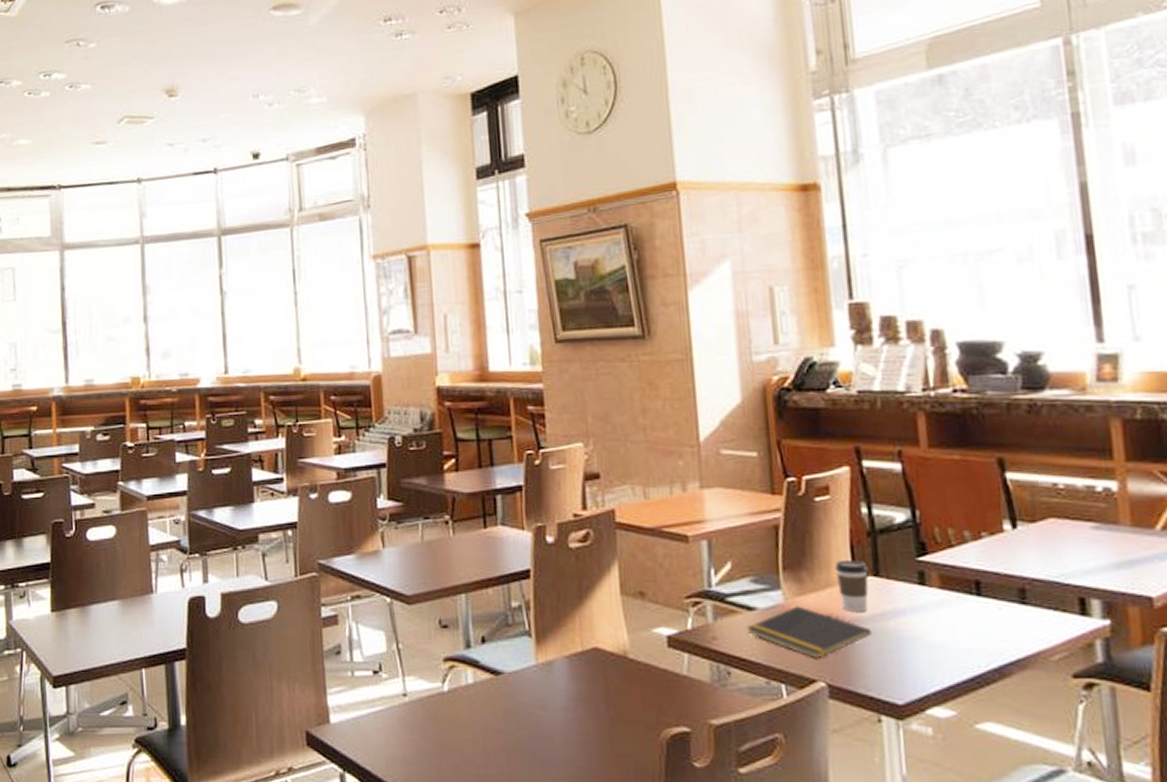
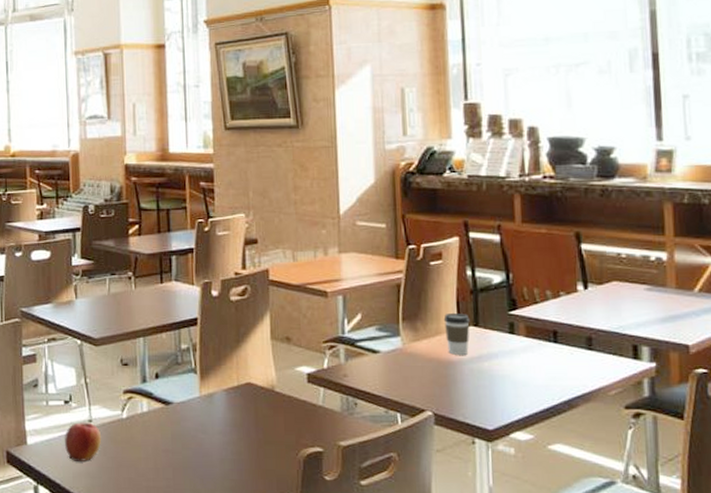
apple: none [375,696,420,744] -> present [65,422,102,461]
notepad: present [746,606,873,660] -> none [371,350,471,393]

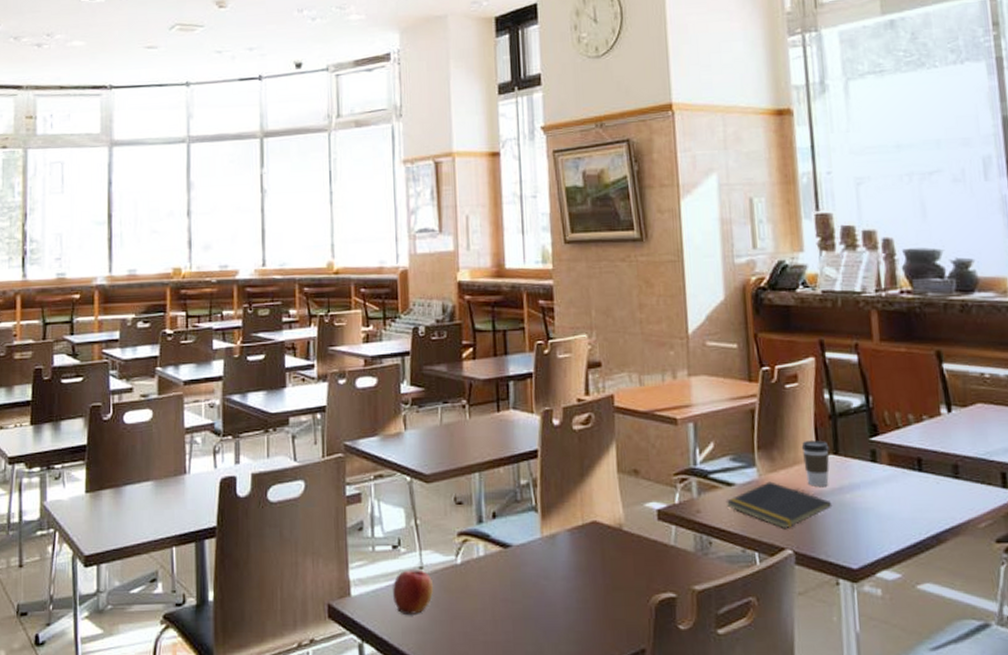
notepad: none [371,350,471,393] -> present [725,481,833,530]

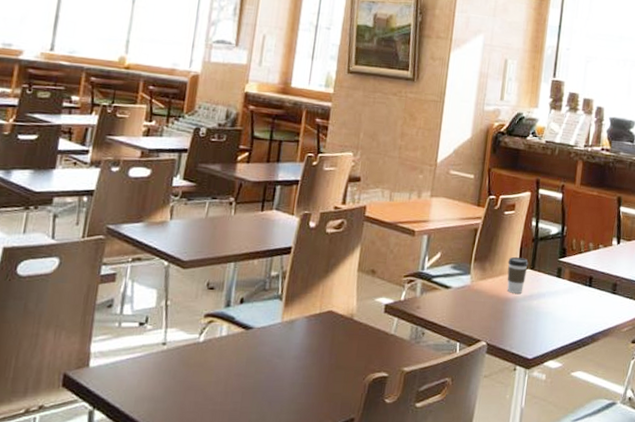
apple: present [393,569,434,614] -> none [131,345,174,385]
notepad: present [725,481,833,530] -> none [441,287,523,326]

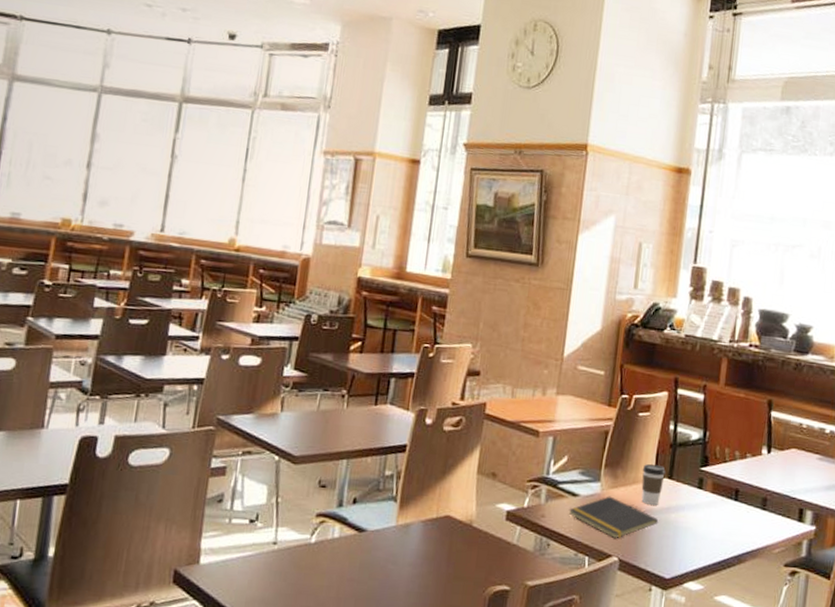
notepad: none [441,287,523,326] -> present [568,496,659,539]

